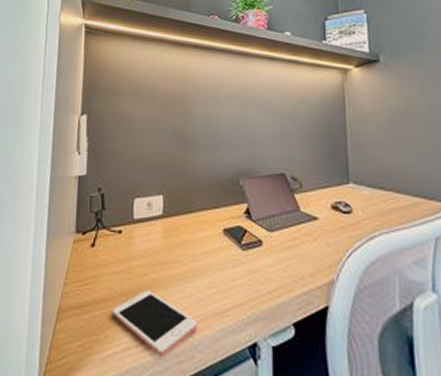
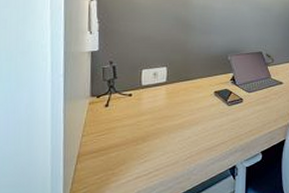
cell phone: present [112,290,198,356] -> none [125,136,194,180]

